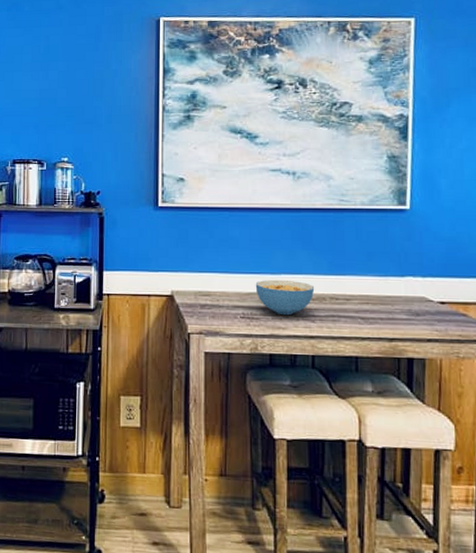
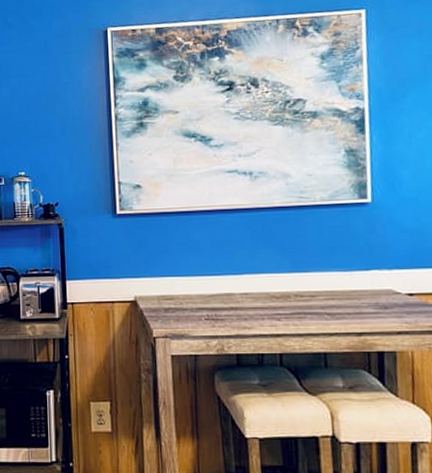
cereal bowl: present [255,279,315,316] -> none [218,279,279,315]

